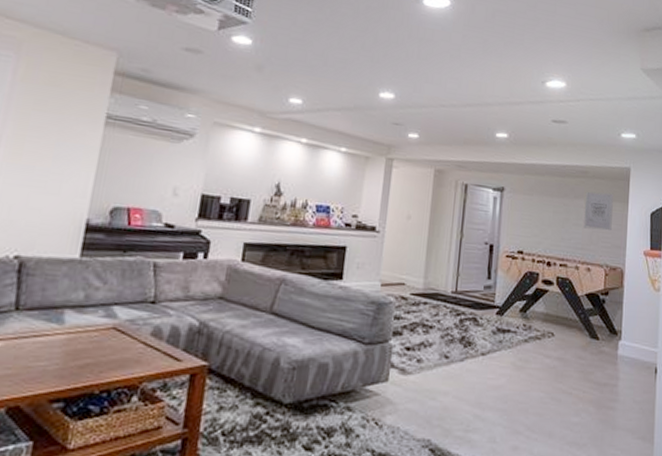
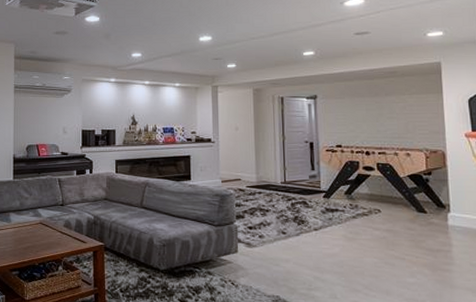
wall art: present [583,191,613,231] -> none [396,86,428,120]

